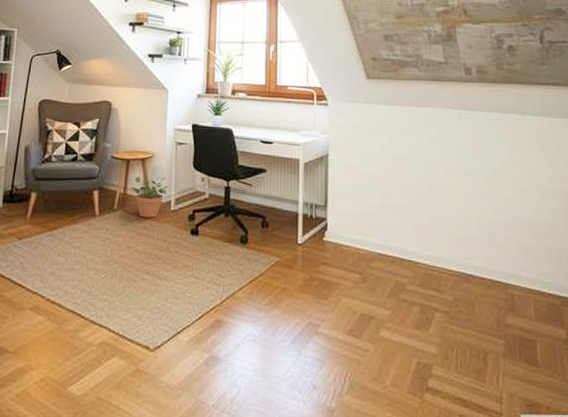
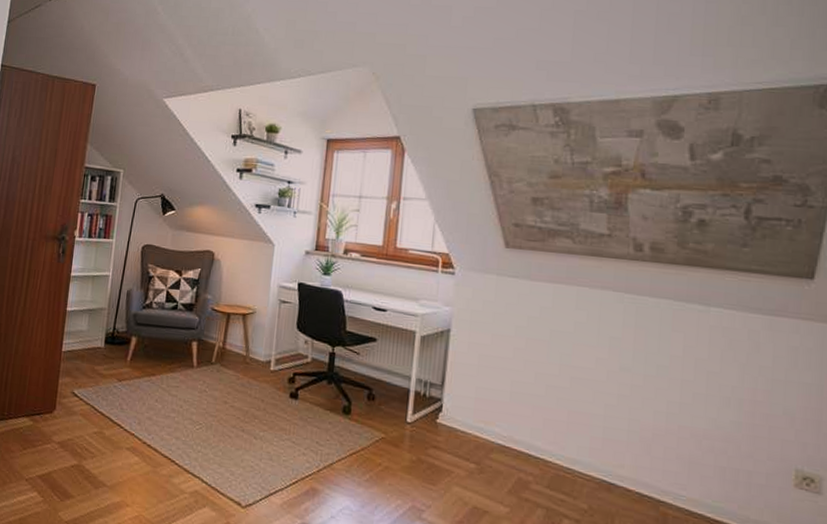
potted plant: present [131,176,169,218] -> none [230,331,270,376]

